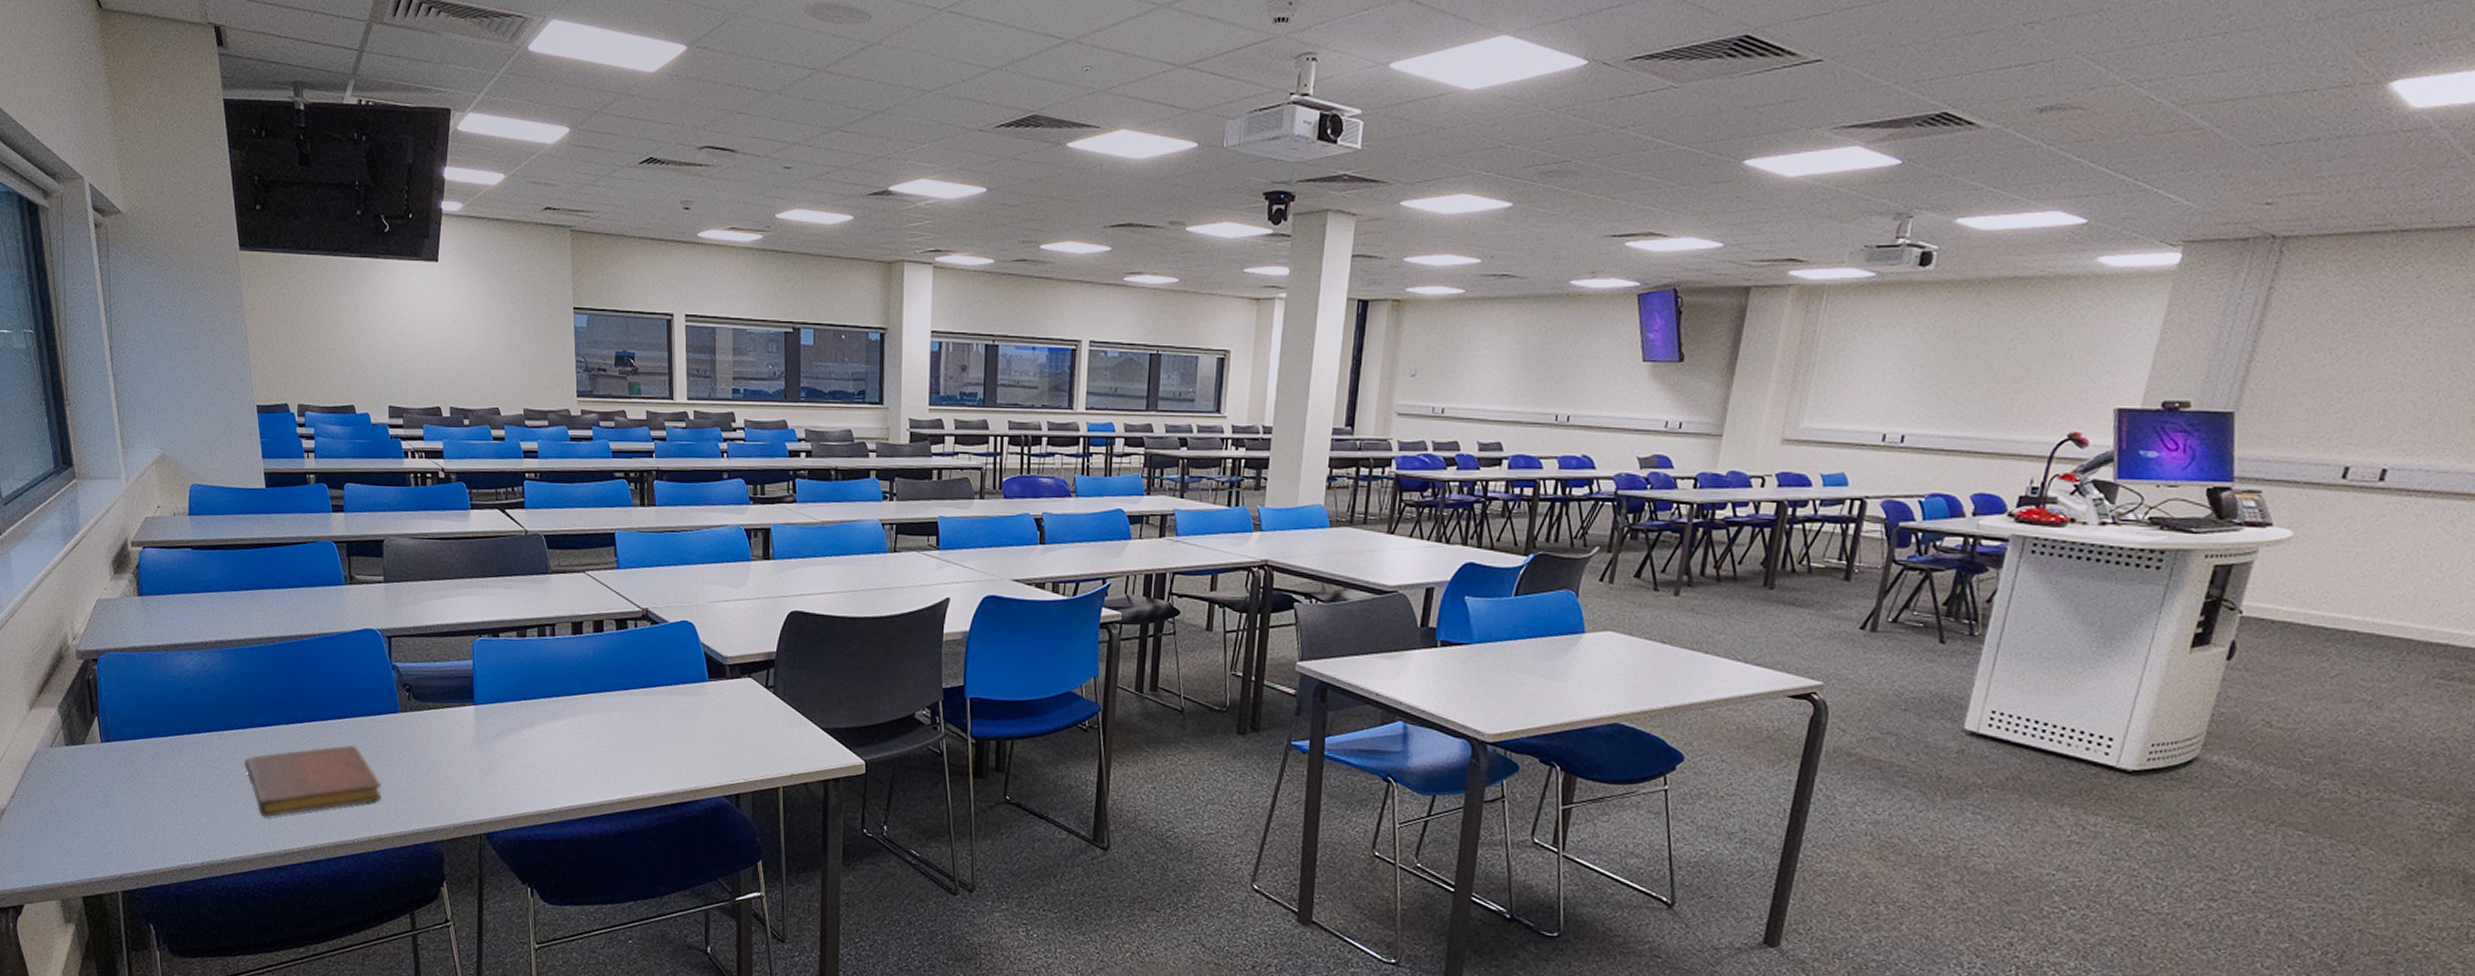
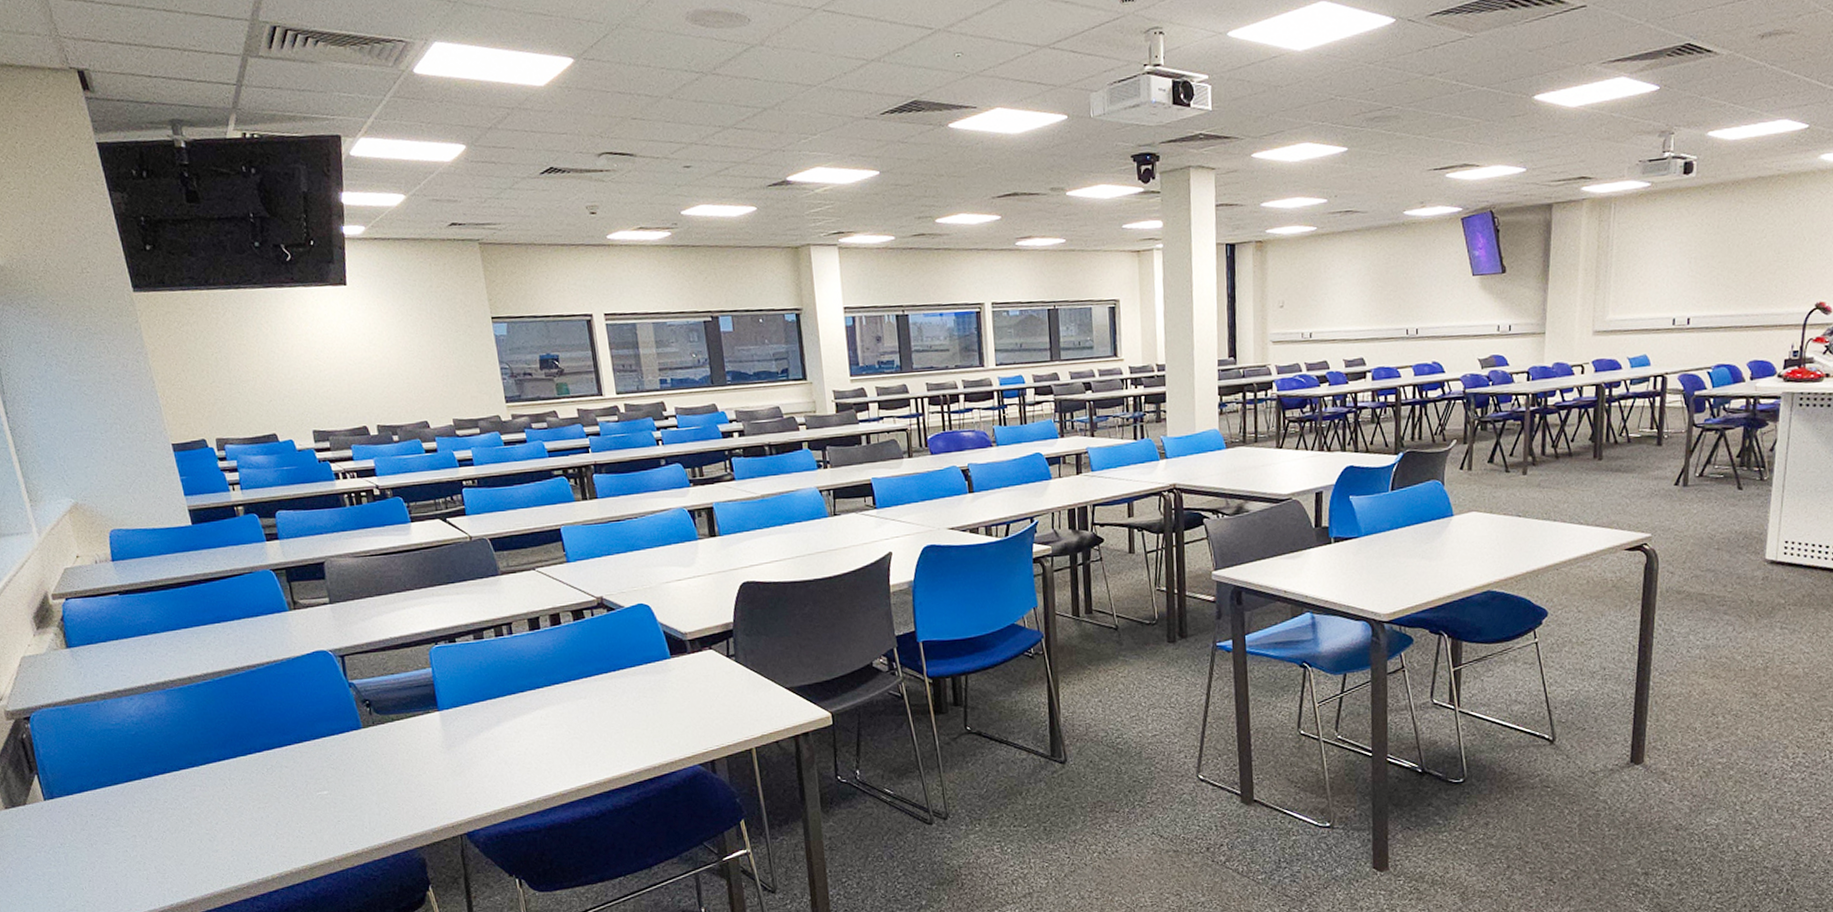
notebook: present [243,744,382,818] -> none [203,767,355,851]

